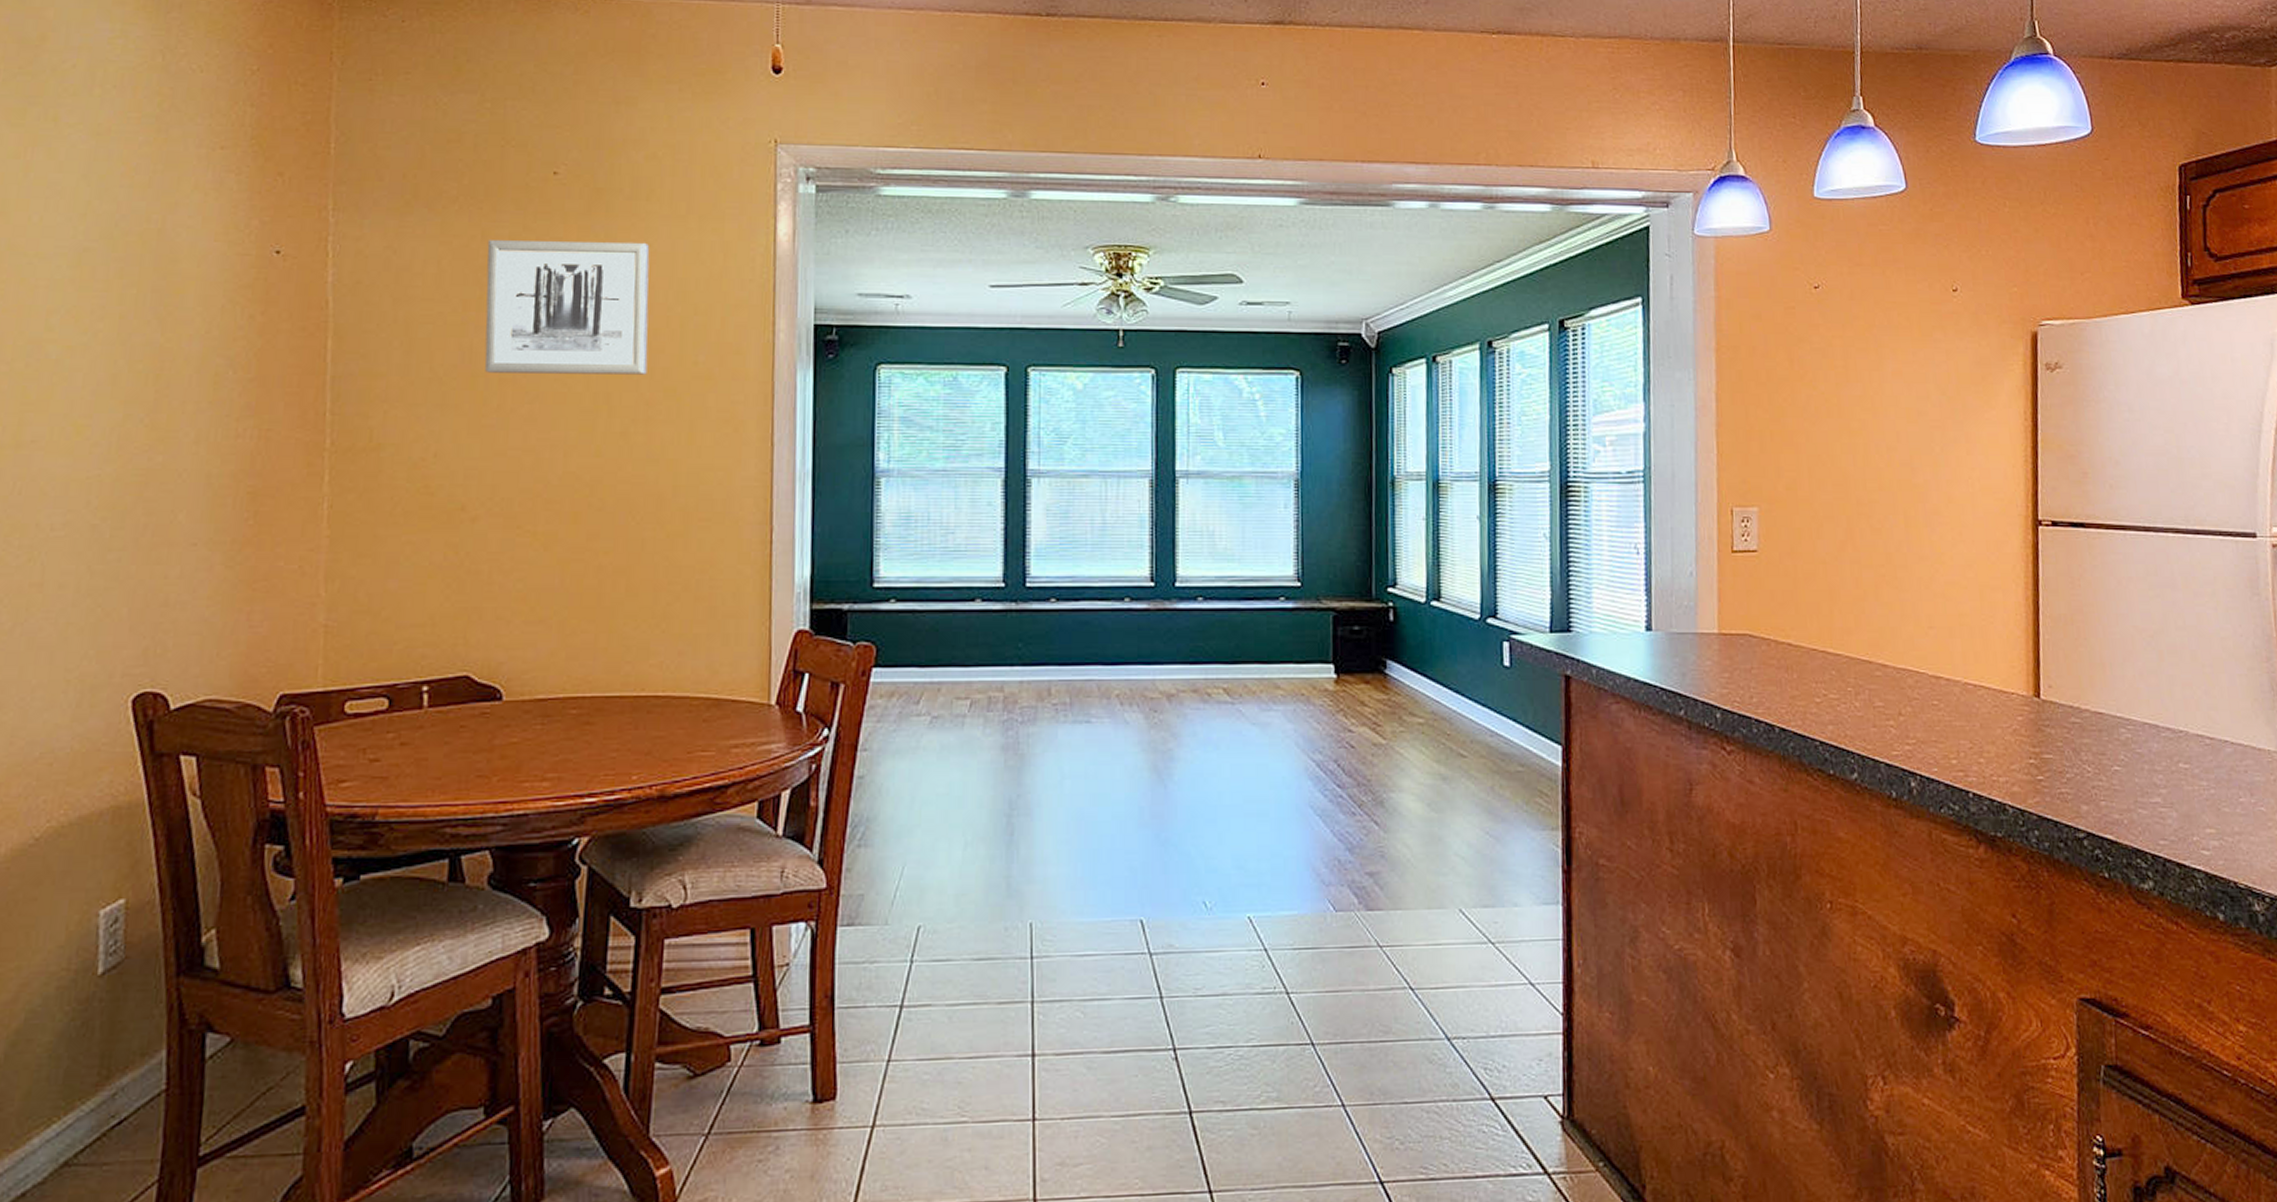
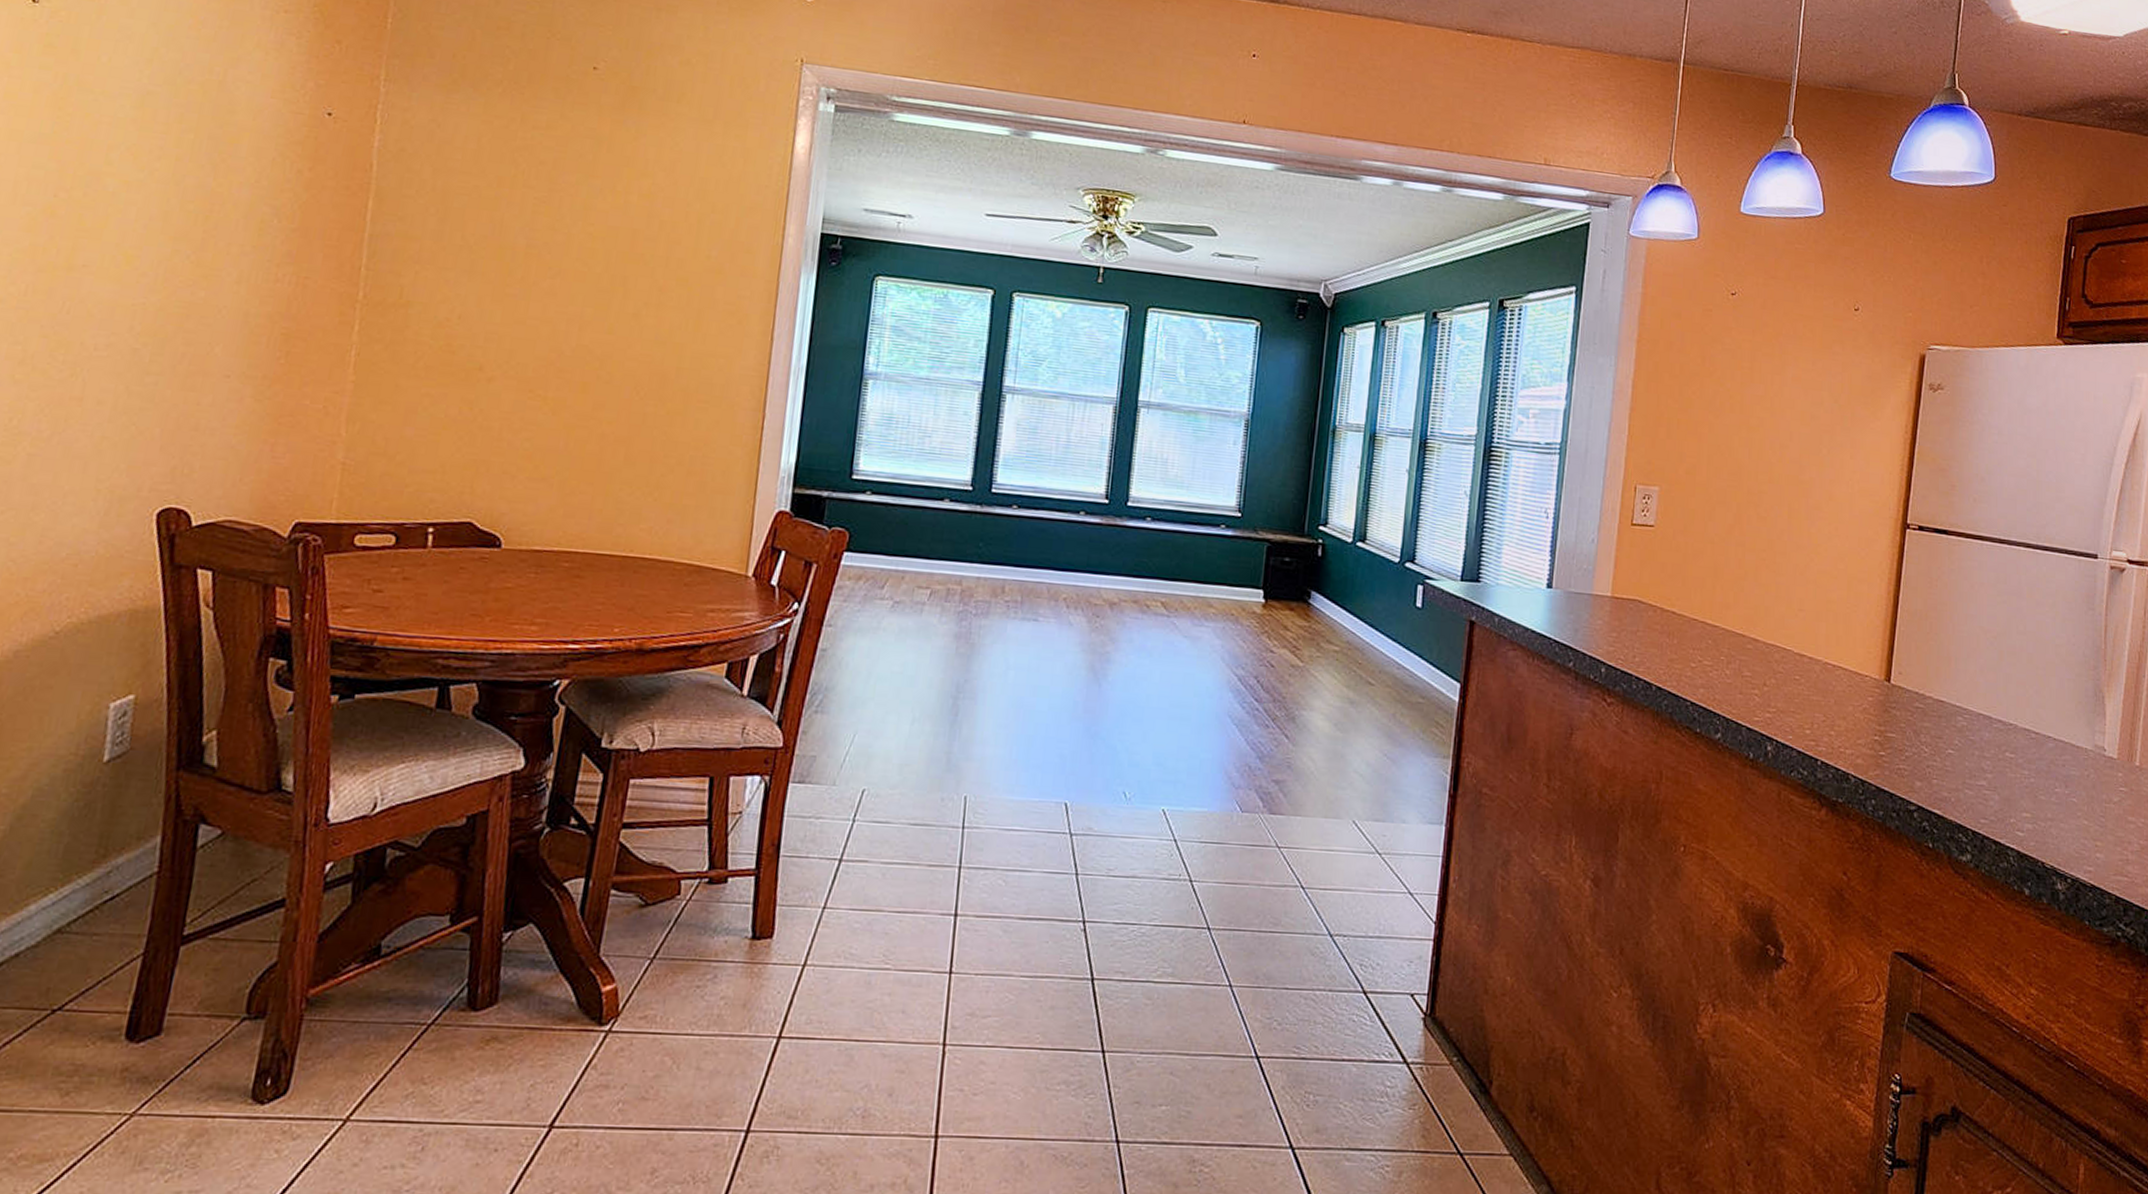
wall art: present [484,240,650,375] -> none [513,124,676,263]

